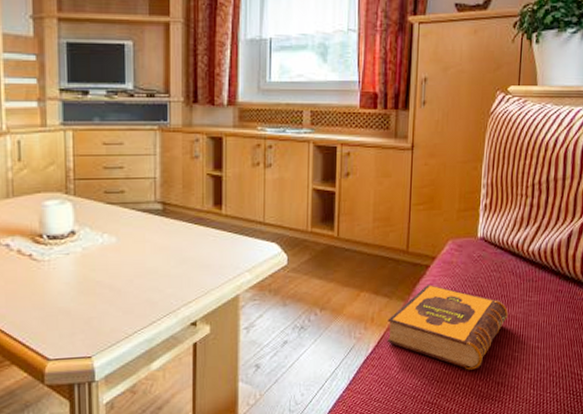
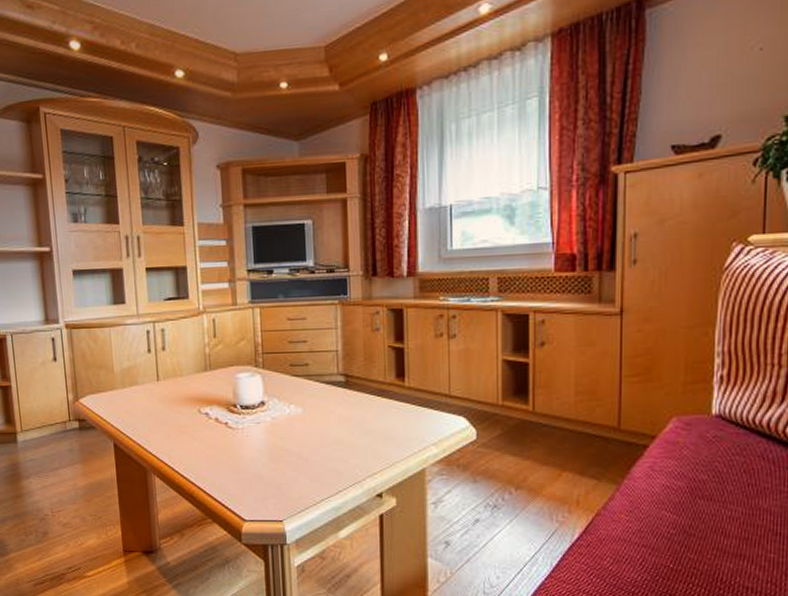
hardback book: present [387,285,508,370] -> none [596,467,758,569]

